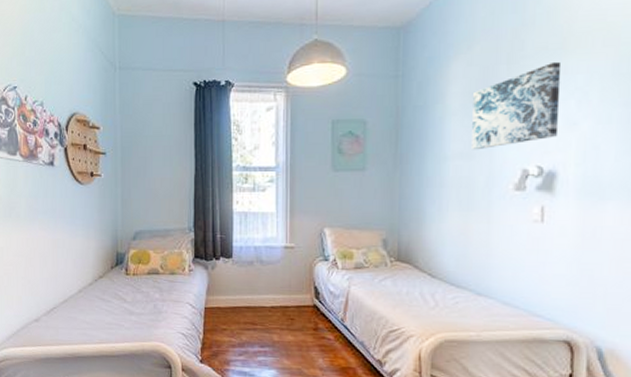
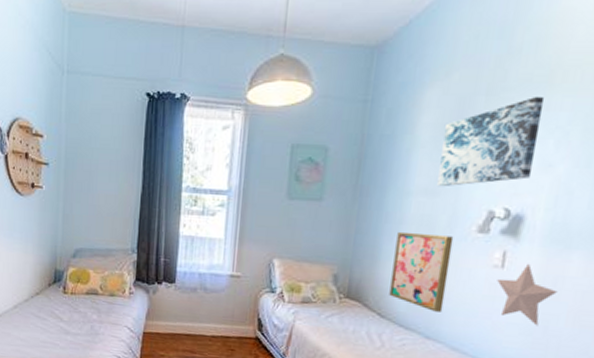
wall art: none [438,194,493,269] -> present [389,231,454,312]
decorative star: none [538,216,597,276] -> present [497,263,558,326]

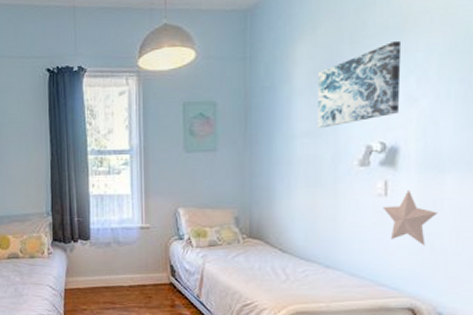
wall art: present [389,231,454,312] -> none [287,171,339,242]

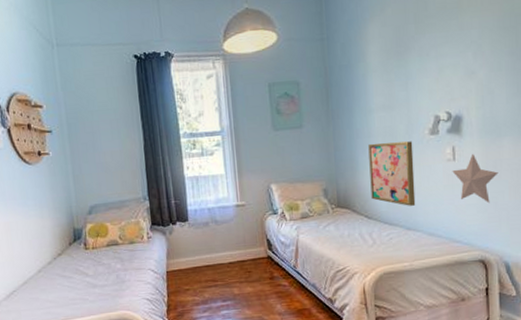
wall art: none [287,171,339,242] -> present [368,141,416,206]
wall art: present [318,40,402,129] -> none [389,19,461,102]

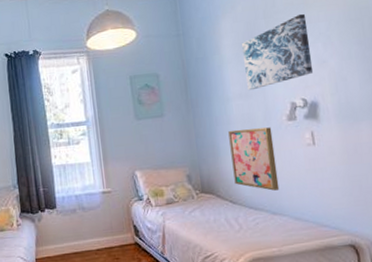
wall art: none [389,19,461,102] -> present [242,13,314,91]
decorative star: present [452,153,498,203] -> none [313,137,360,187]

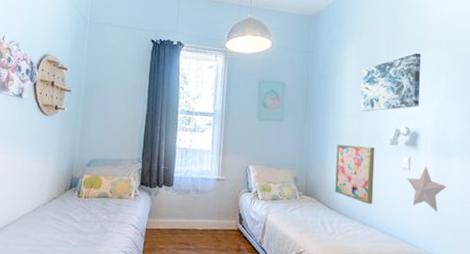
decorative star: none [313,137,360,187] -> present [407,166,447,213]

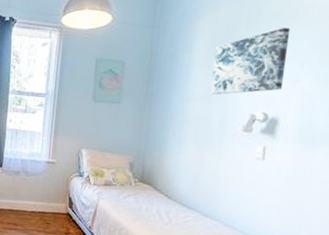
wall art: present [335,144,375,204] -> none [174,129,225,195]
decorative star: present [407,166,447,213] -> none [259,156,307,208]

